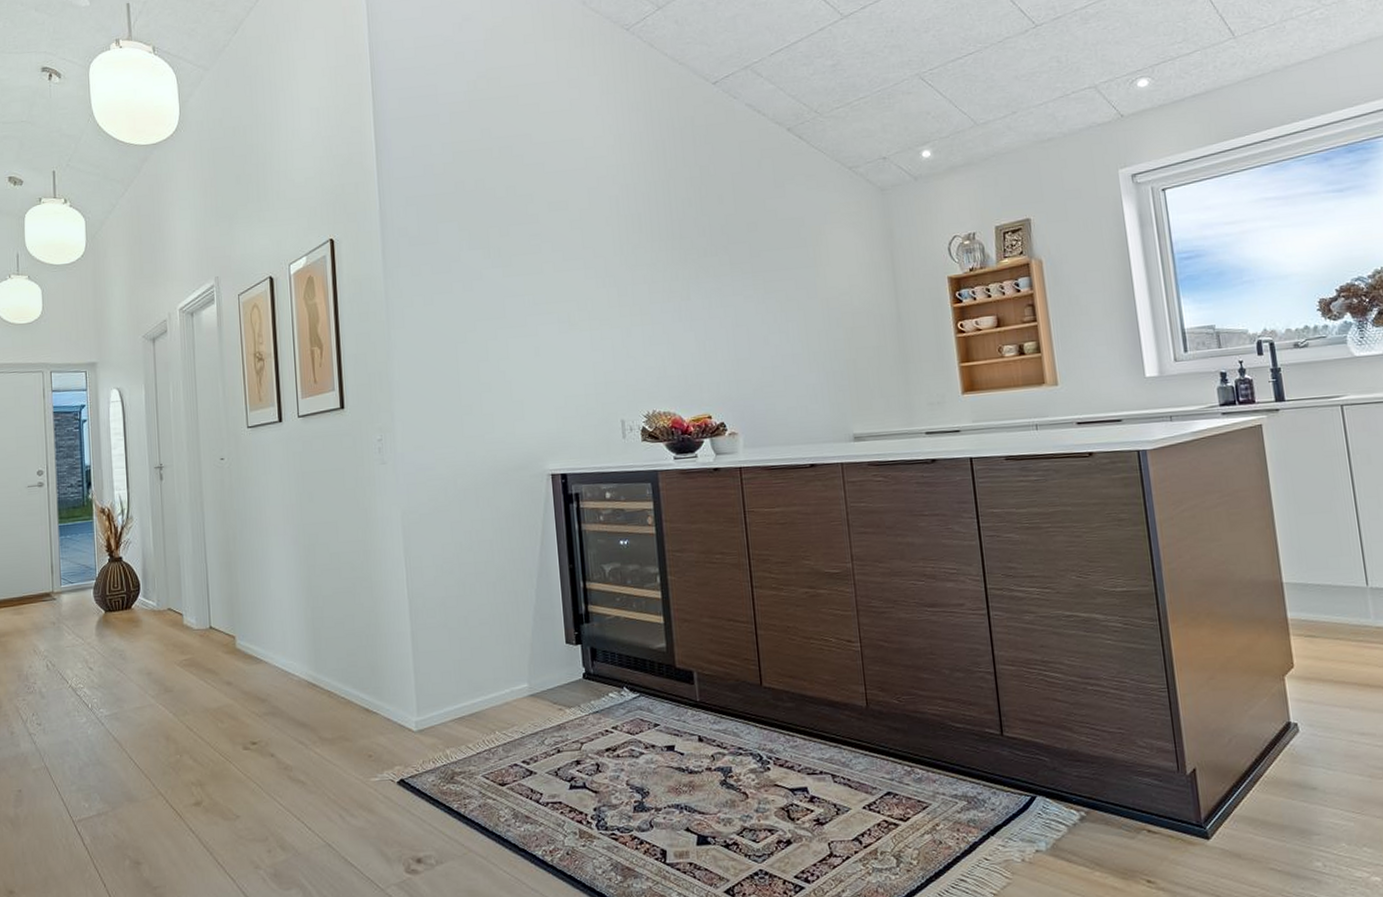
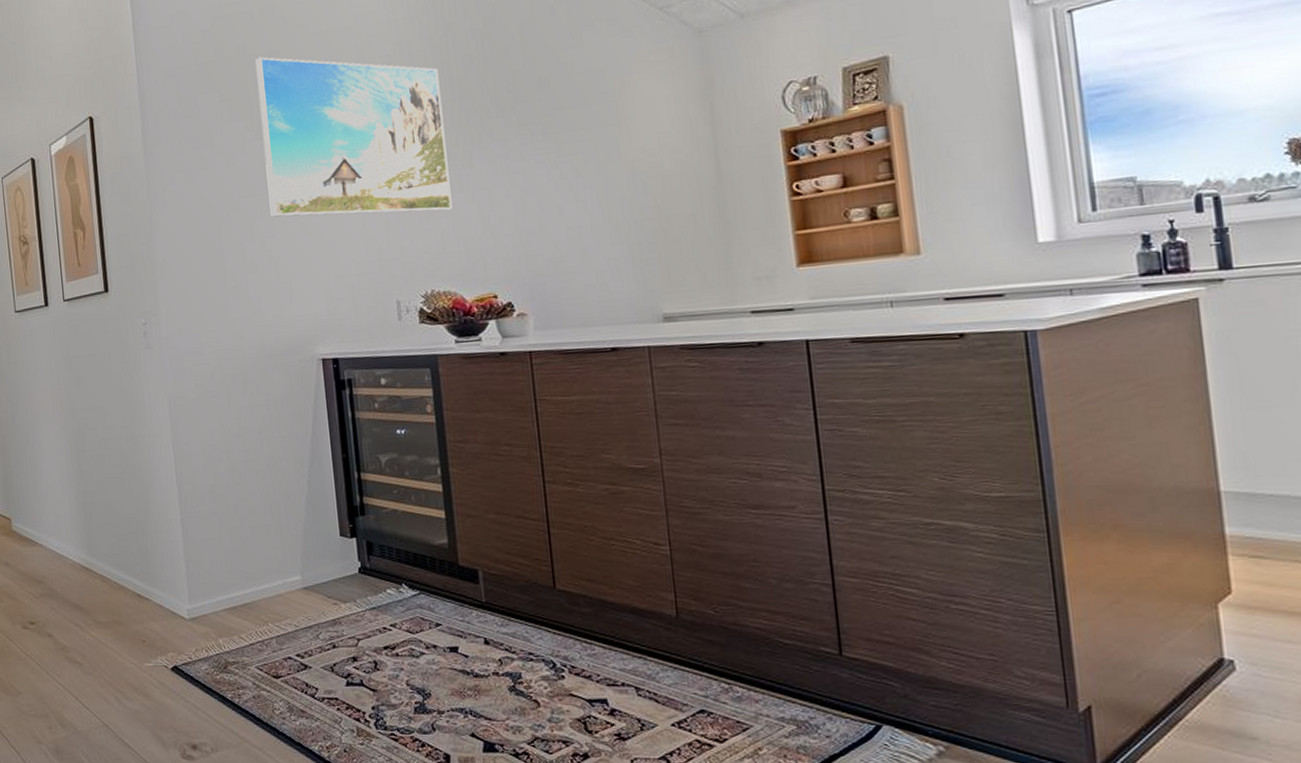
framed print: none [493,191,672,340] -> present [255,57,452,217]

